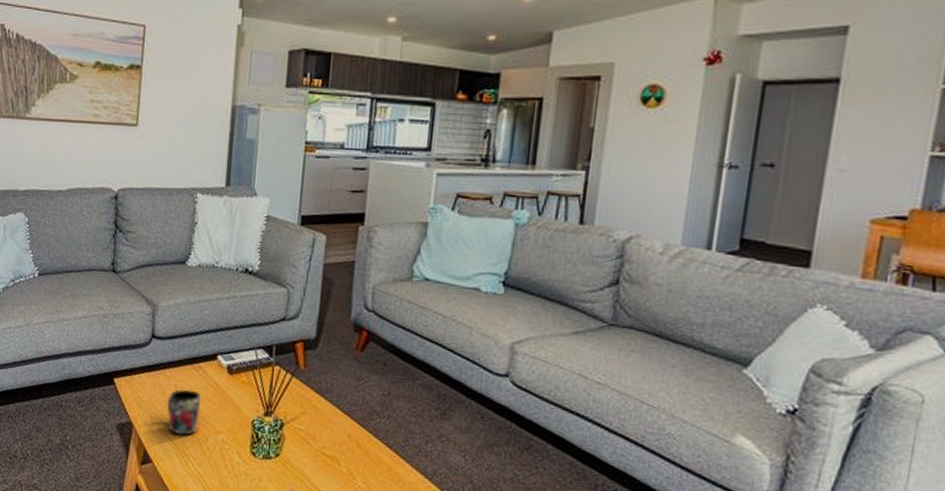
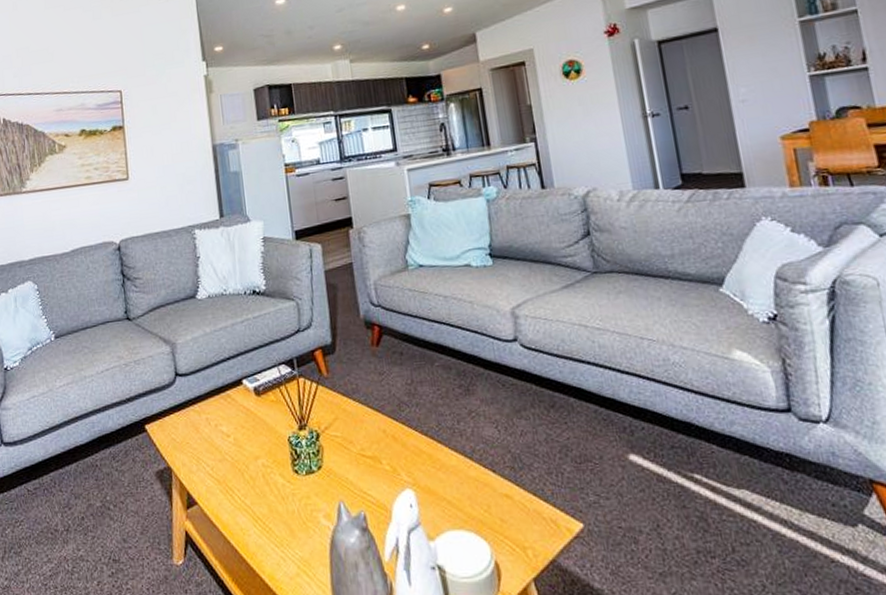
mug: present [167,388,201,435] -> none [202,420,238,469]

